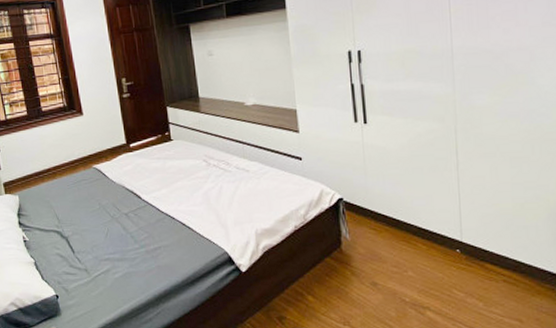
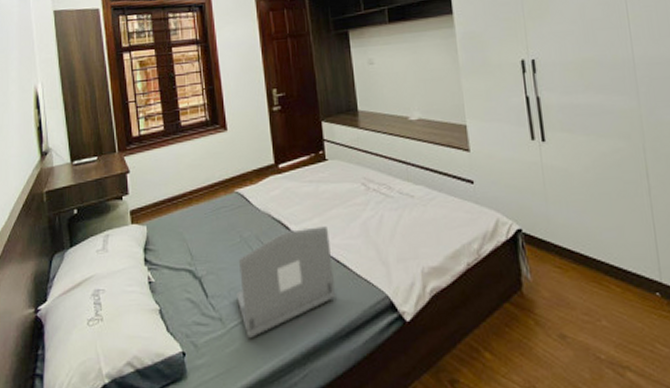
laptop: none [98,196,183,284] -> present [236,226,336,338]

